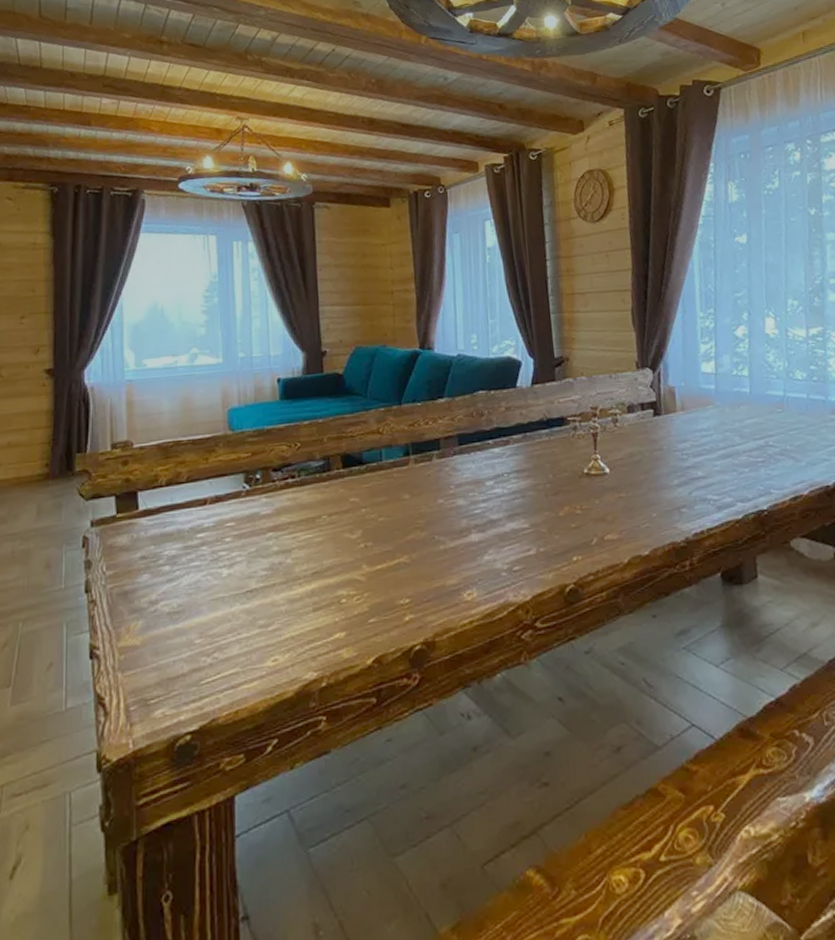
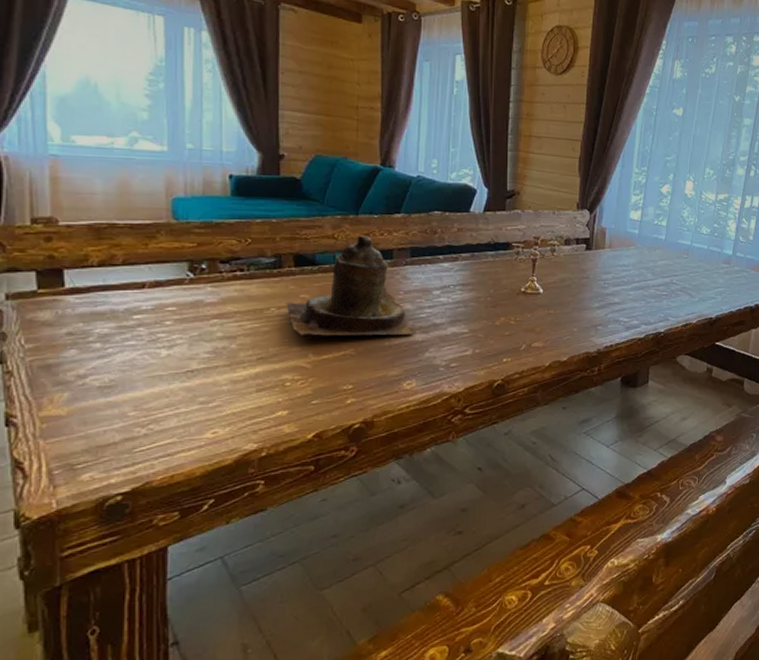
teapot: none [337,426,469,544] -> present [286,235,413,336]

